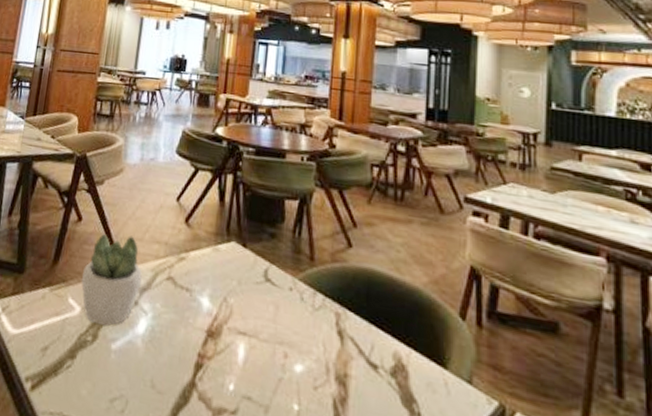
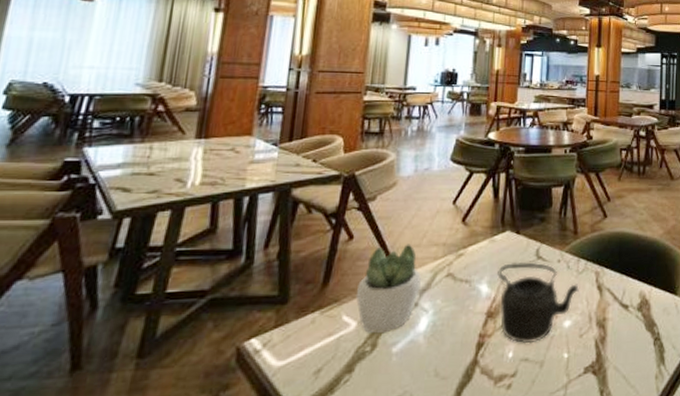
teapot: none [220,279,314,381] -> present [497,262,579,344]

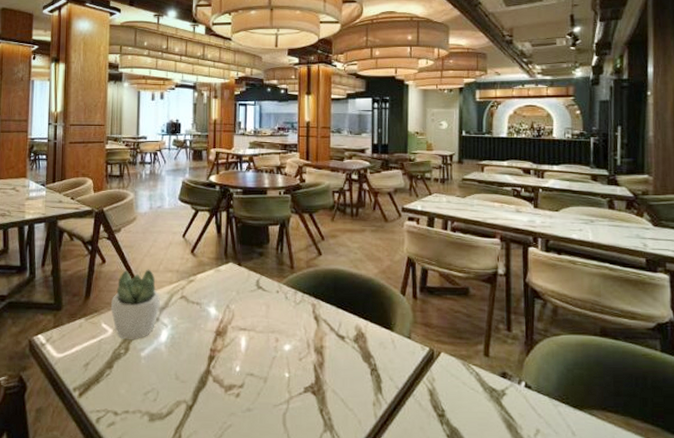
teapot: present [497,262,579,344] -> none [223,291,297,361]

